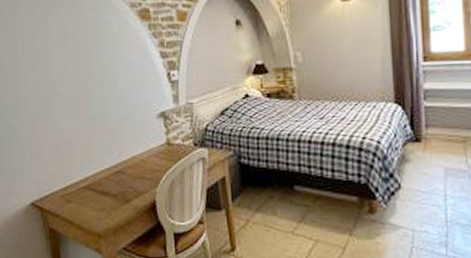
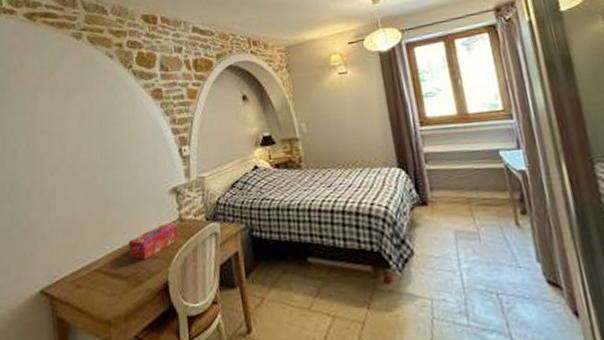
tissue box: none [115,147,165,181] -> present [128,224,178,261]

